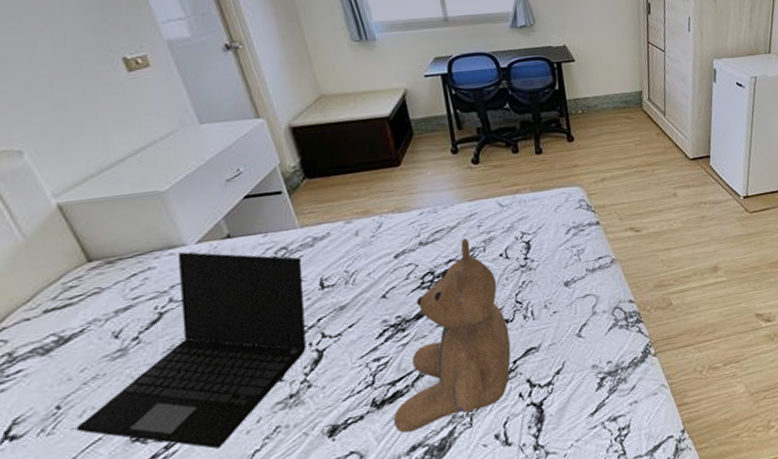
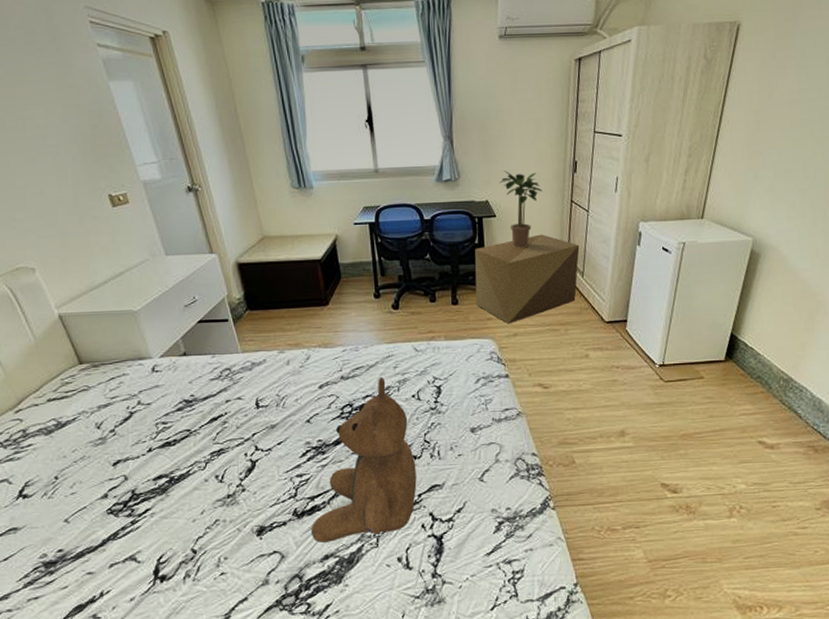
laptop: present [76,251,306,449] -> none [69,363,242,530]
cardboard box: none [555,76,660,170] -> present [475,234,580,324]
potted plant: none [575,15,619,92] -> present [499,171,542,248]

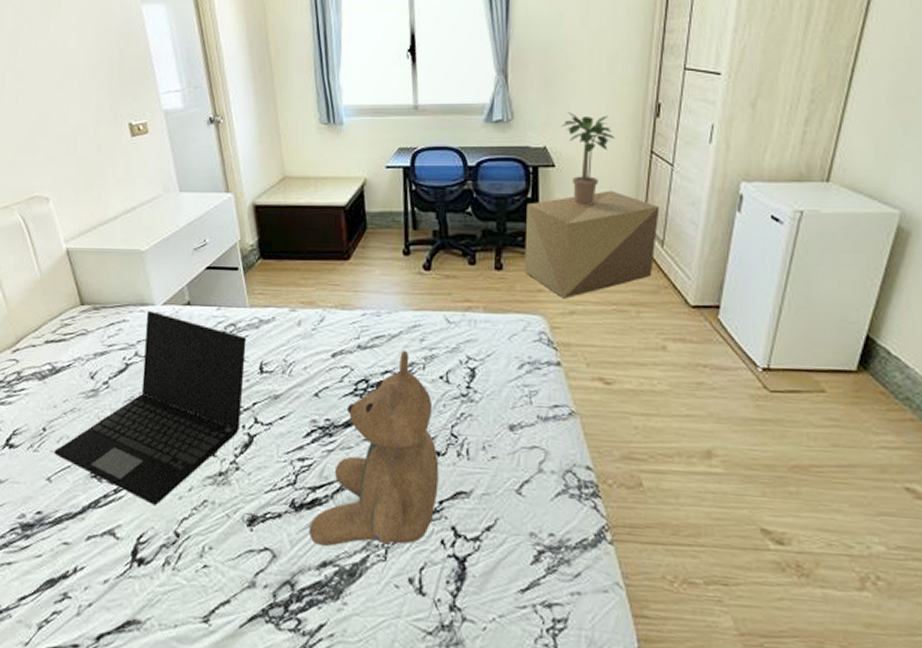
laptop: none [69,363,242,530] -> present [54,310,247,505]

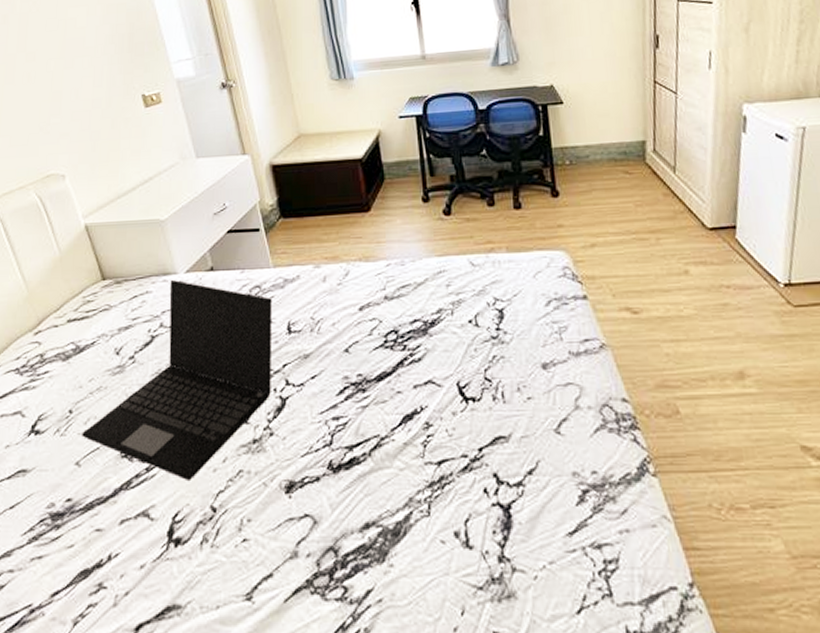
teddy bear: present [308,351,439,546] -> none [348,298,477,506]
cardboard box: present [524,190,660,299] -> none [539,122,669,232]
potted plant: present [561,112,615,206] -> none [565,50,618,140]

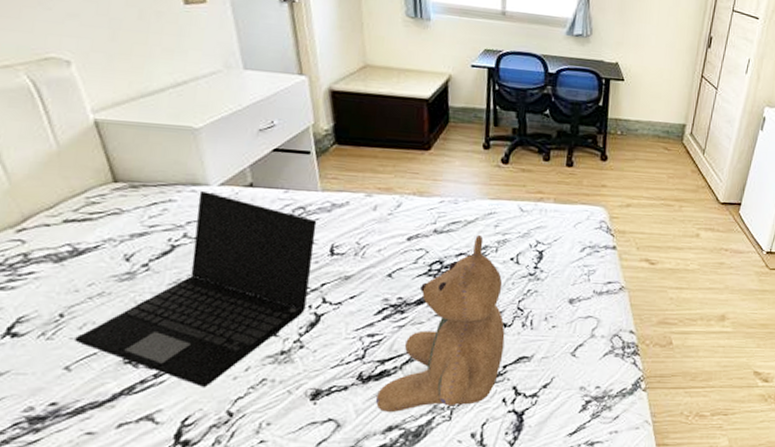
teddy bear: none [348,298,477,506] -> present [375,235,505,412]

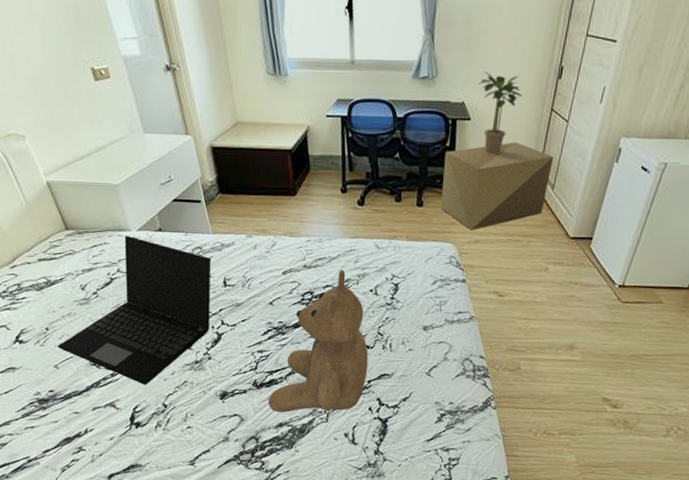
cardboard box: none [592,105,704,194] -> present [441,142,554,231]
potted plant: none [631,35,675,117] -> present [477,71,522,155]

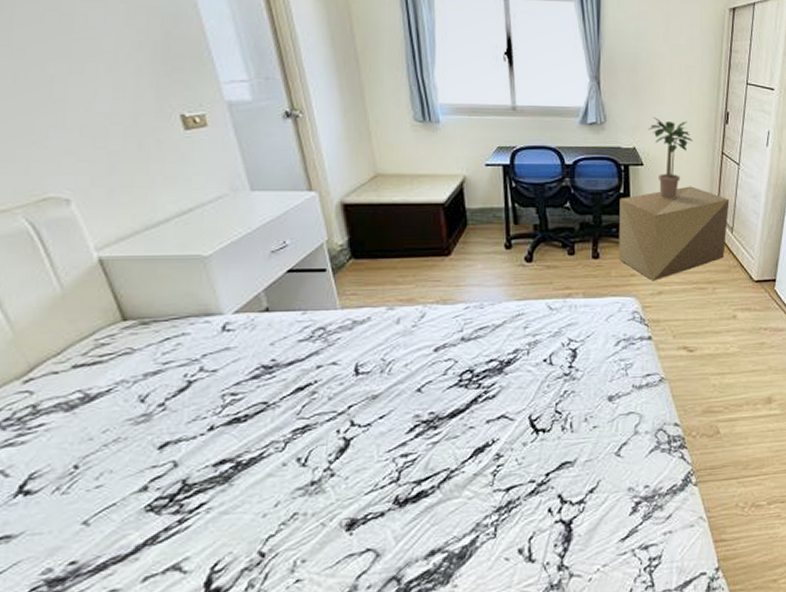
laptop: present [58,235,211,385] -> none [92,320,339,529]
teddy bear: present [268,270,369,413] -> none [414,339,545,536]

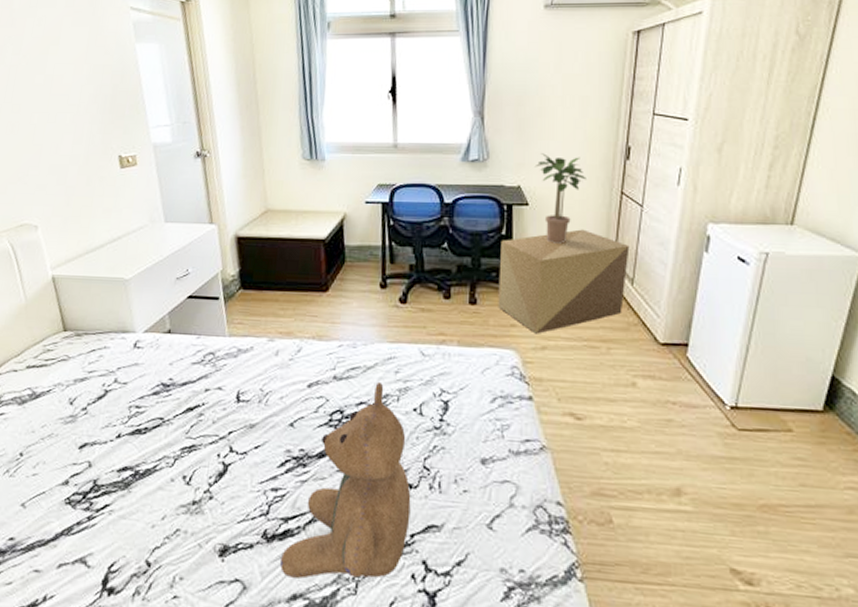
teddy bear: none [414,339,545,536] -> present [279,383,411,579]

